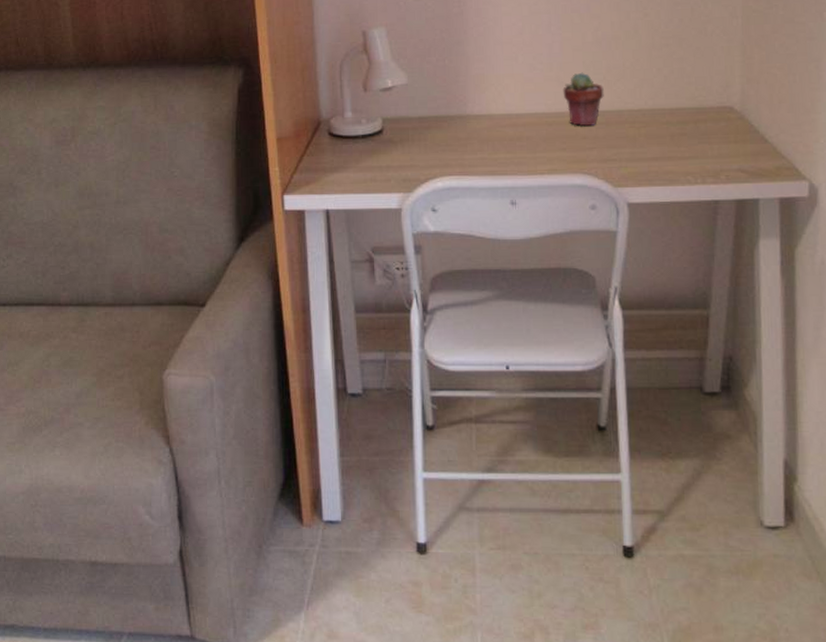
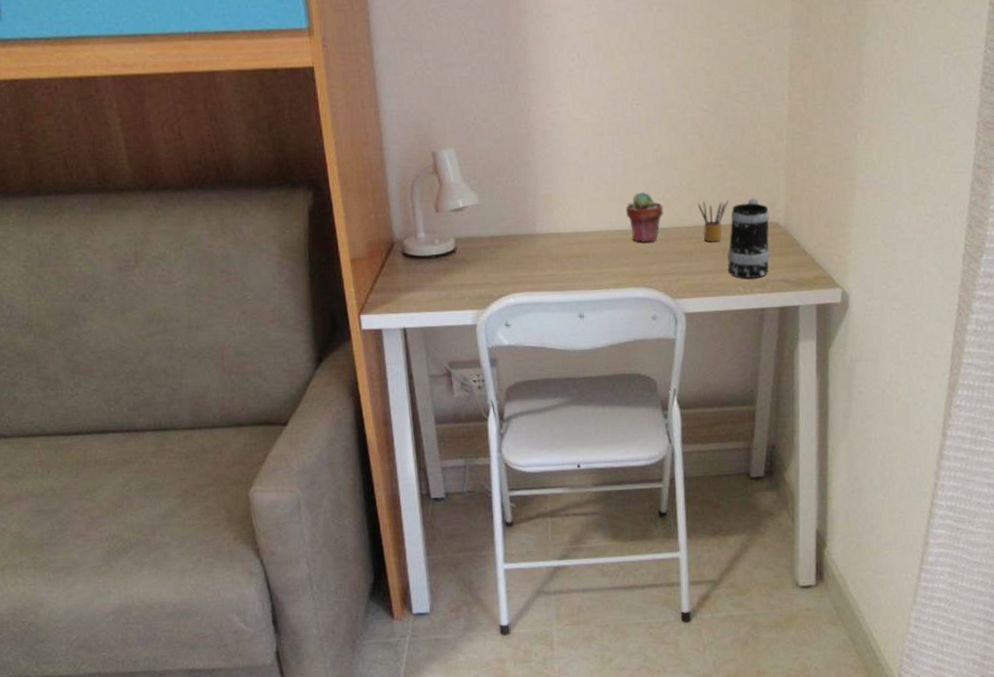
pencil box: none [641,82,677,127] -> present [697,200,729,242]
mug: none [676,80,724,167] -> present [728,198,770,279]

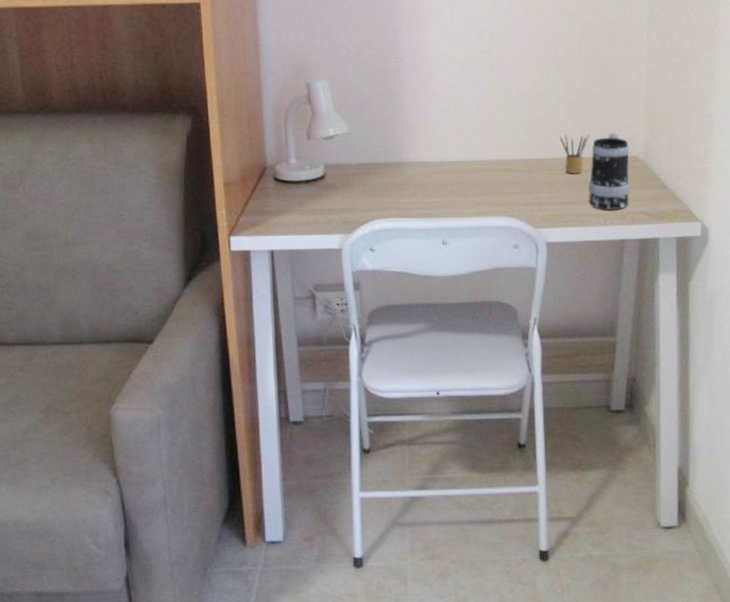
potted succulent: present [625,191,663,242] -> none [490,124,526,173]

